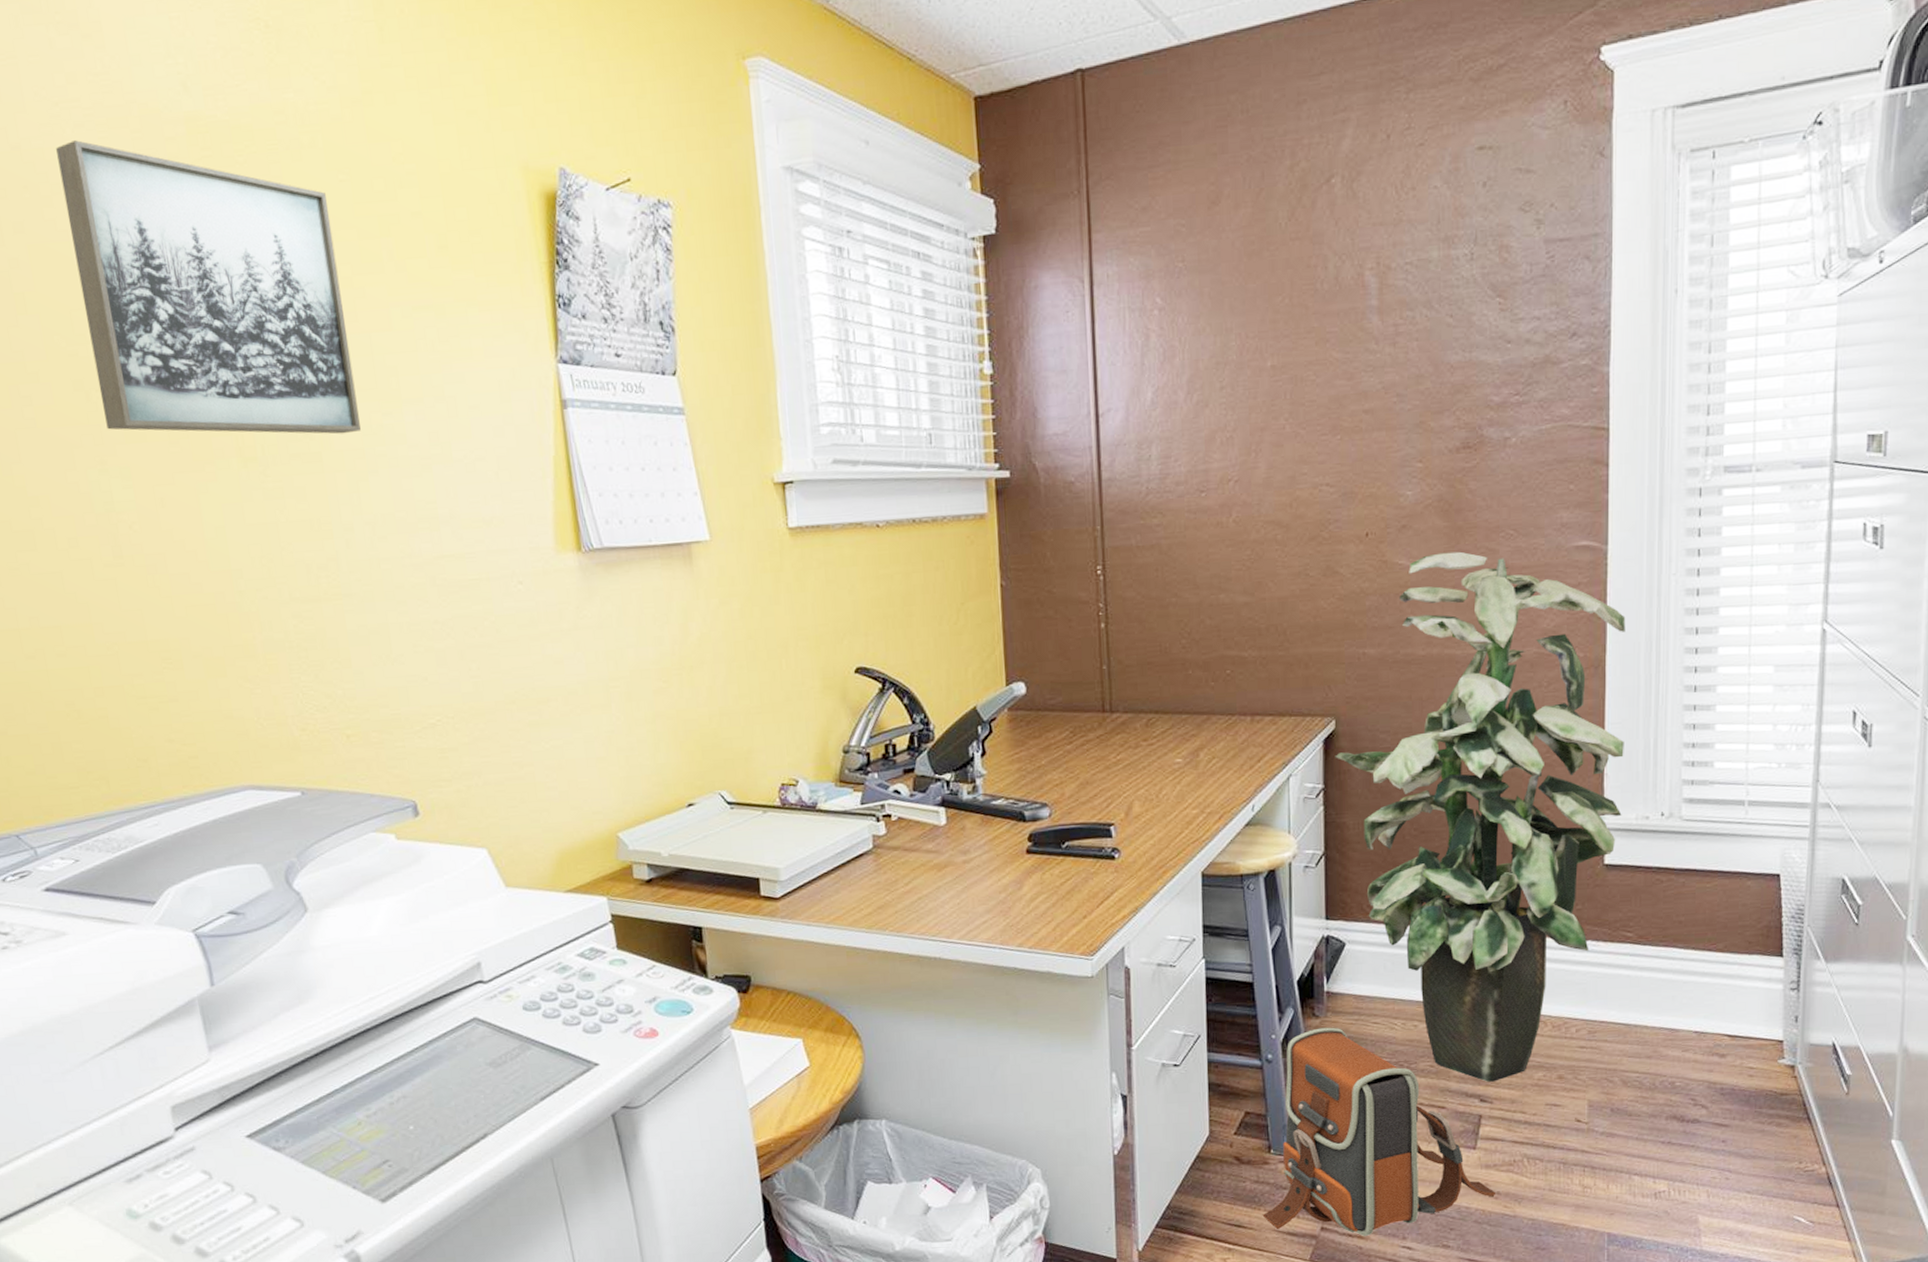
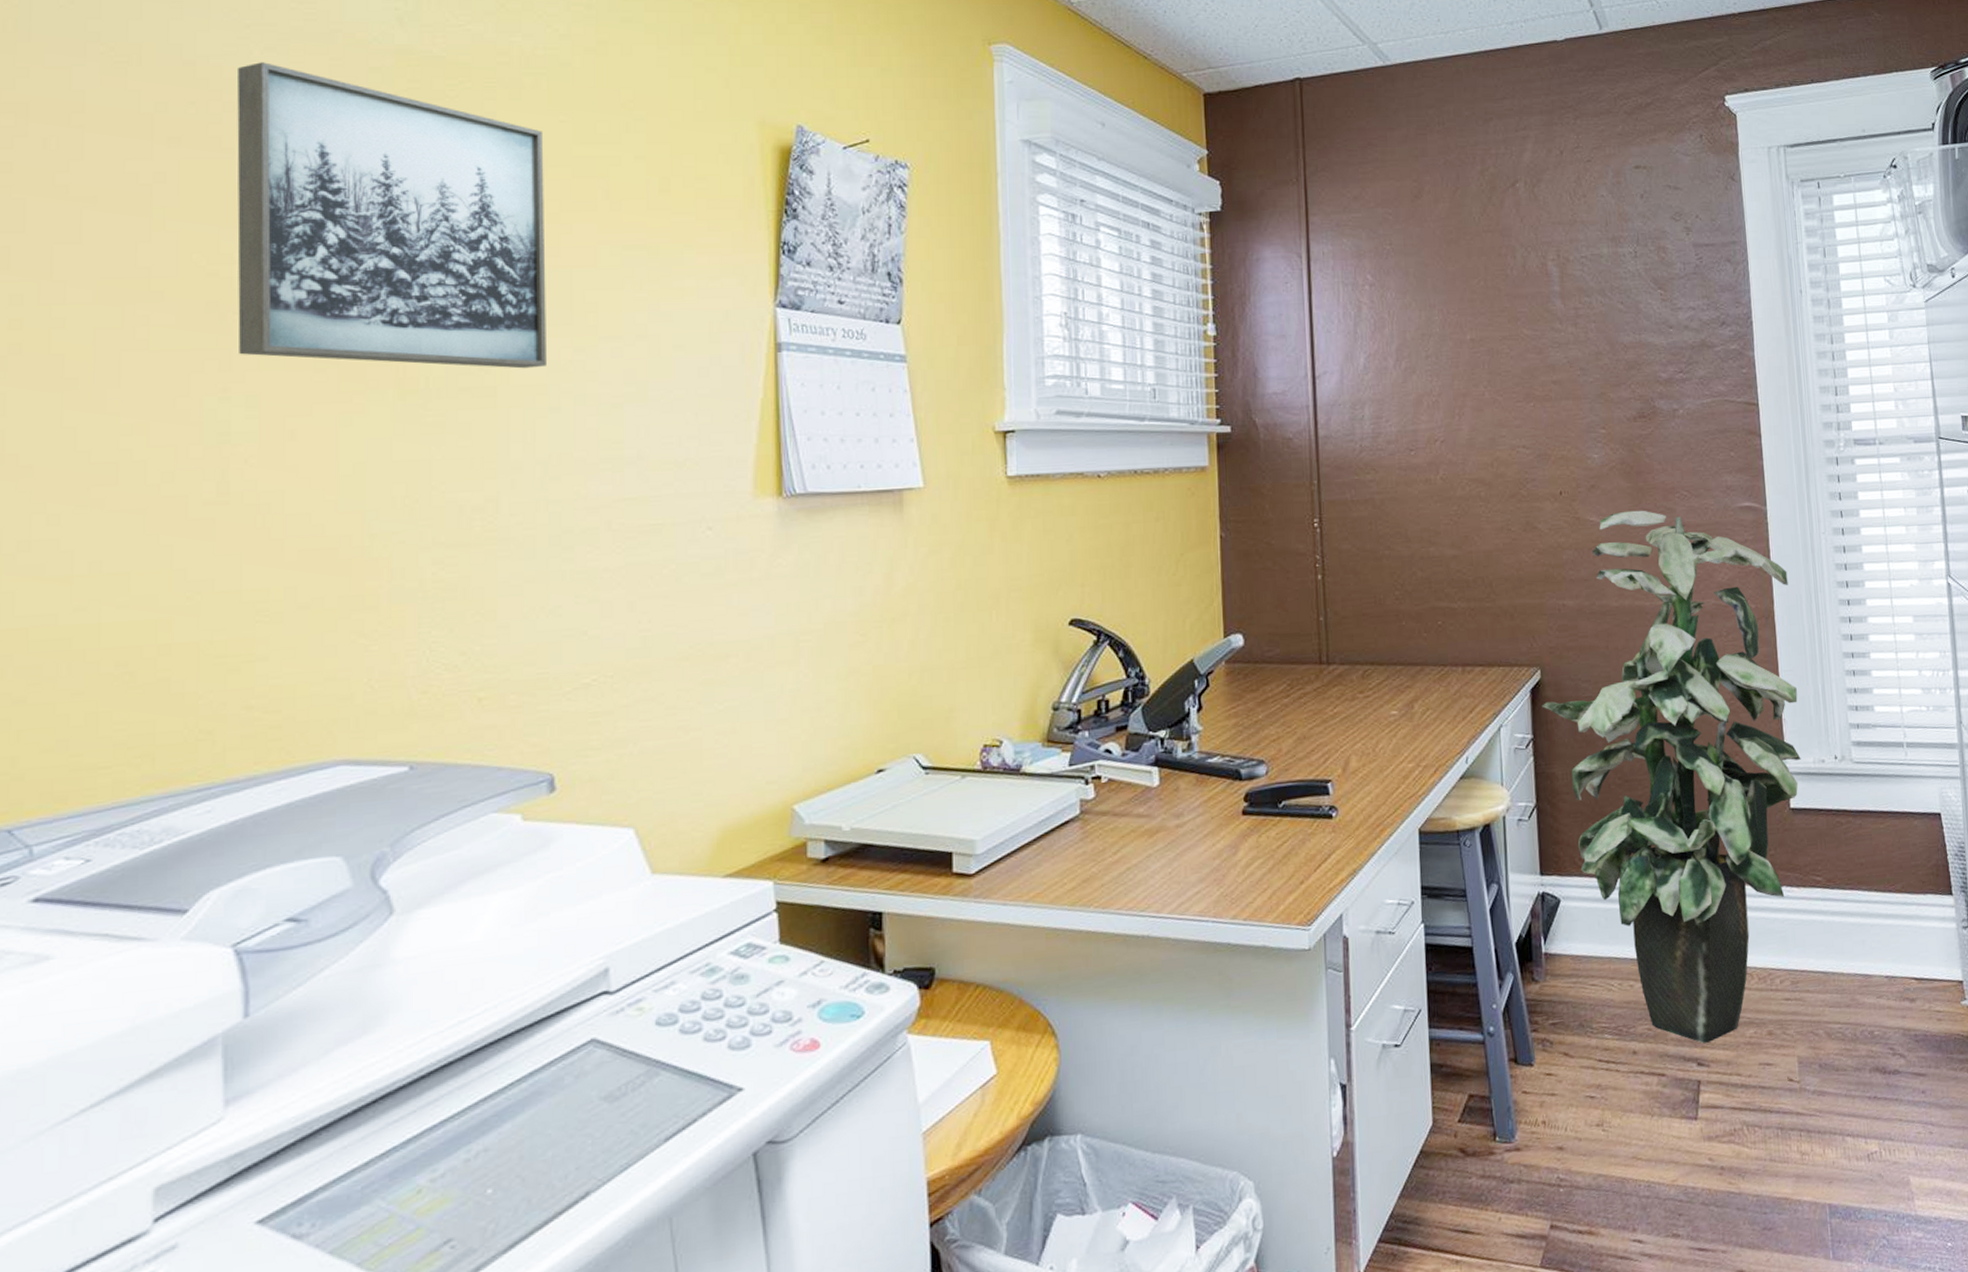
backpack: present [1262,1027,1496,1236] -> none [1490,992,1721,1232]

